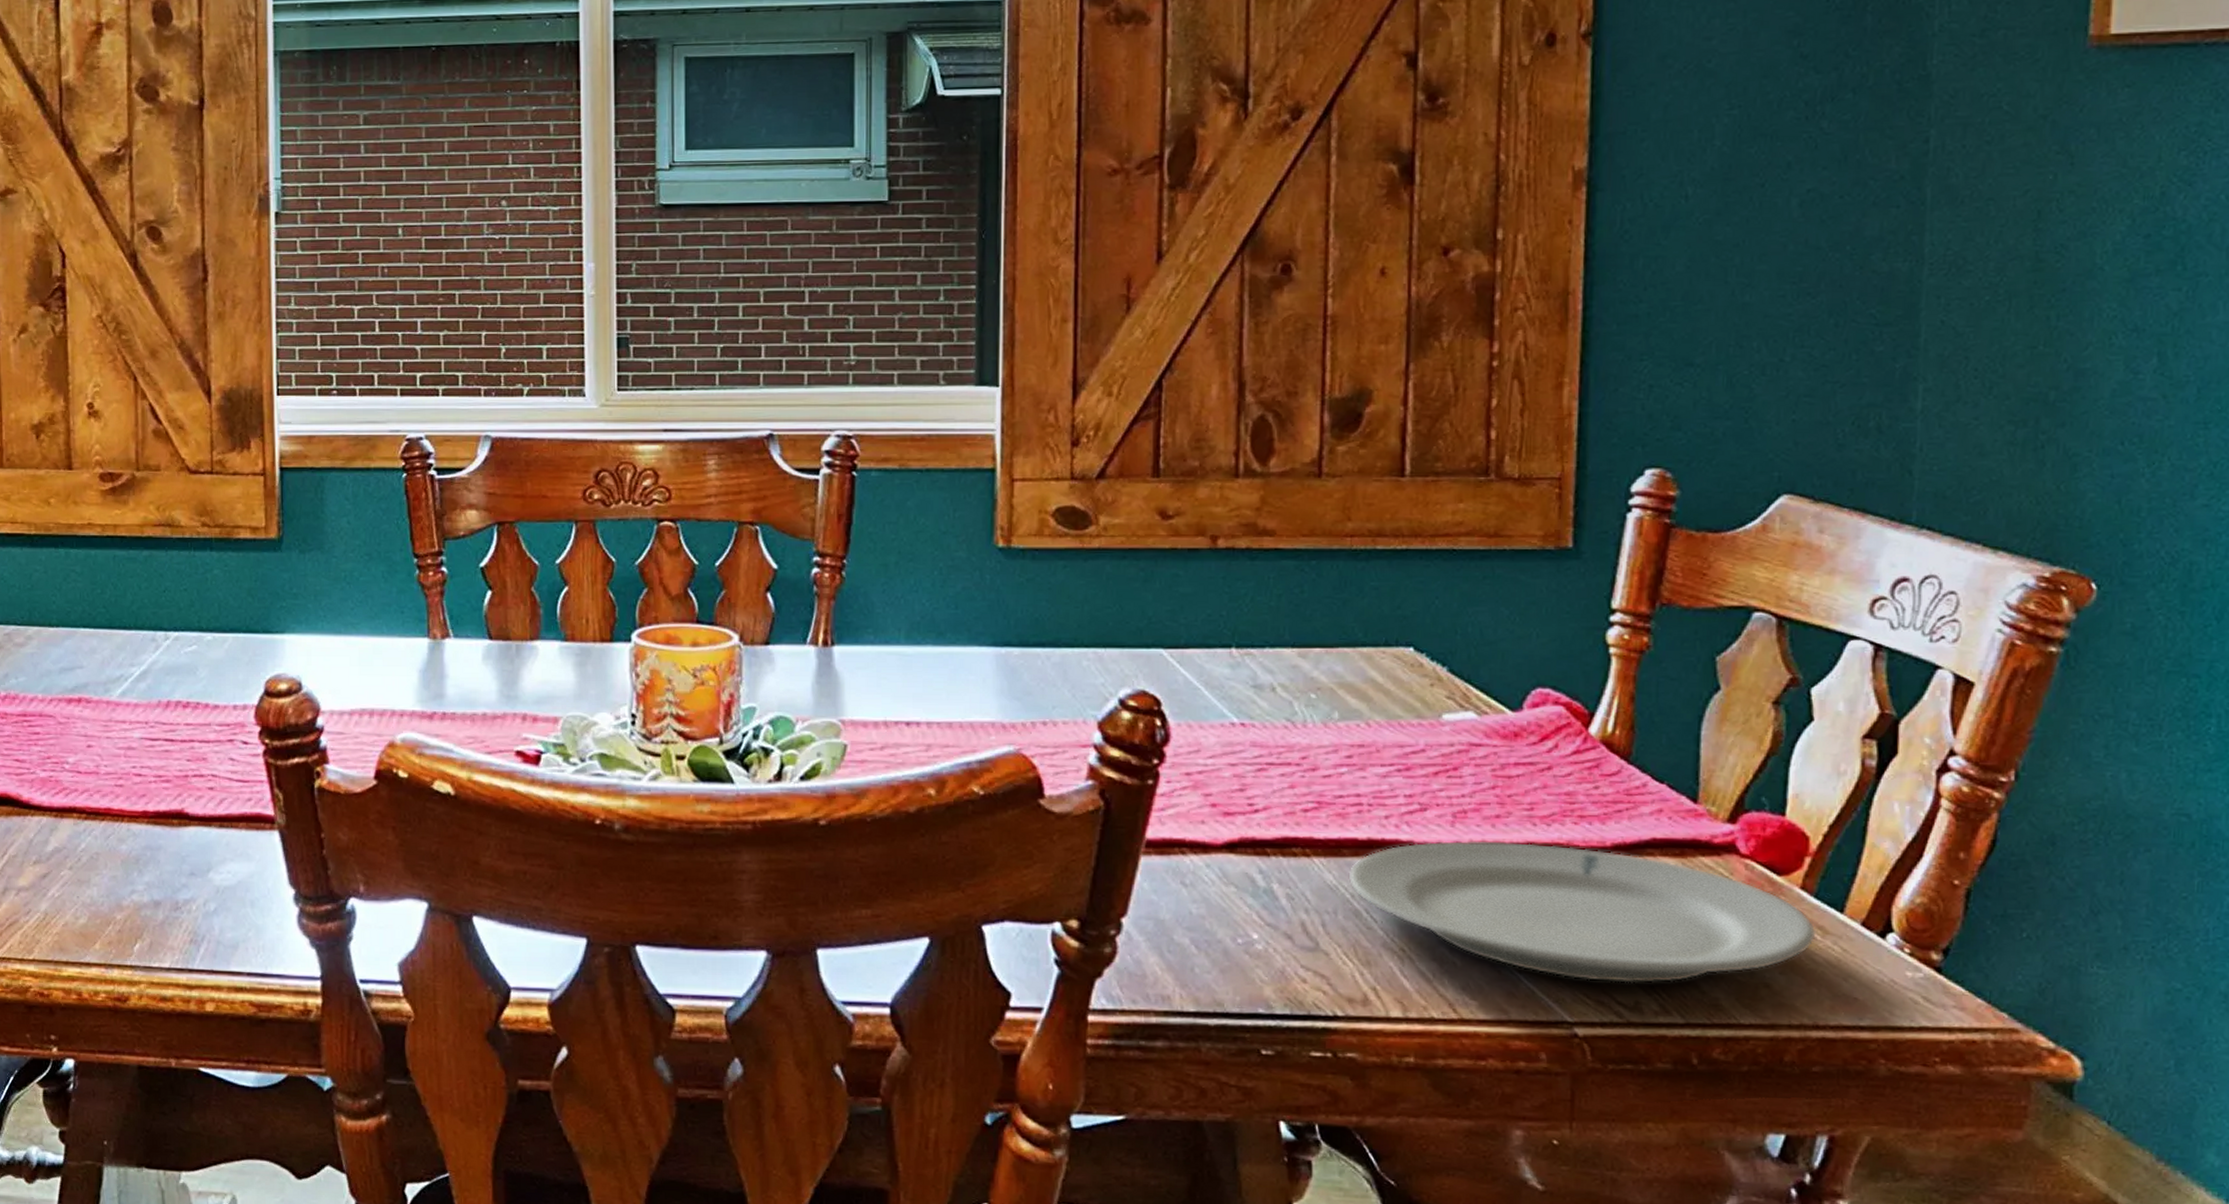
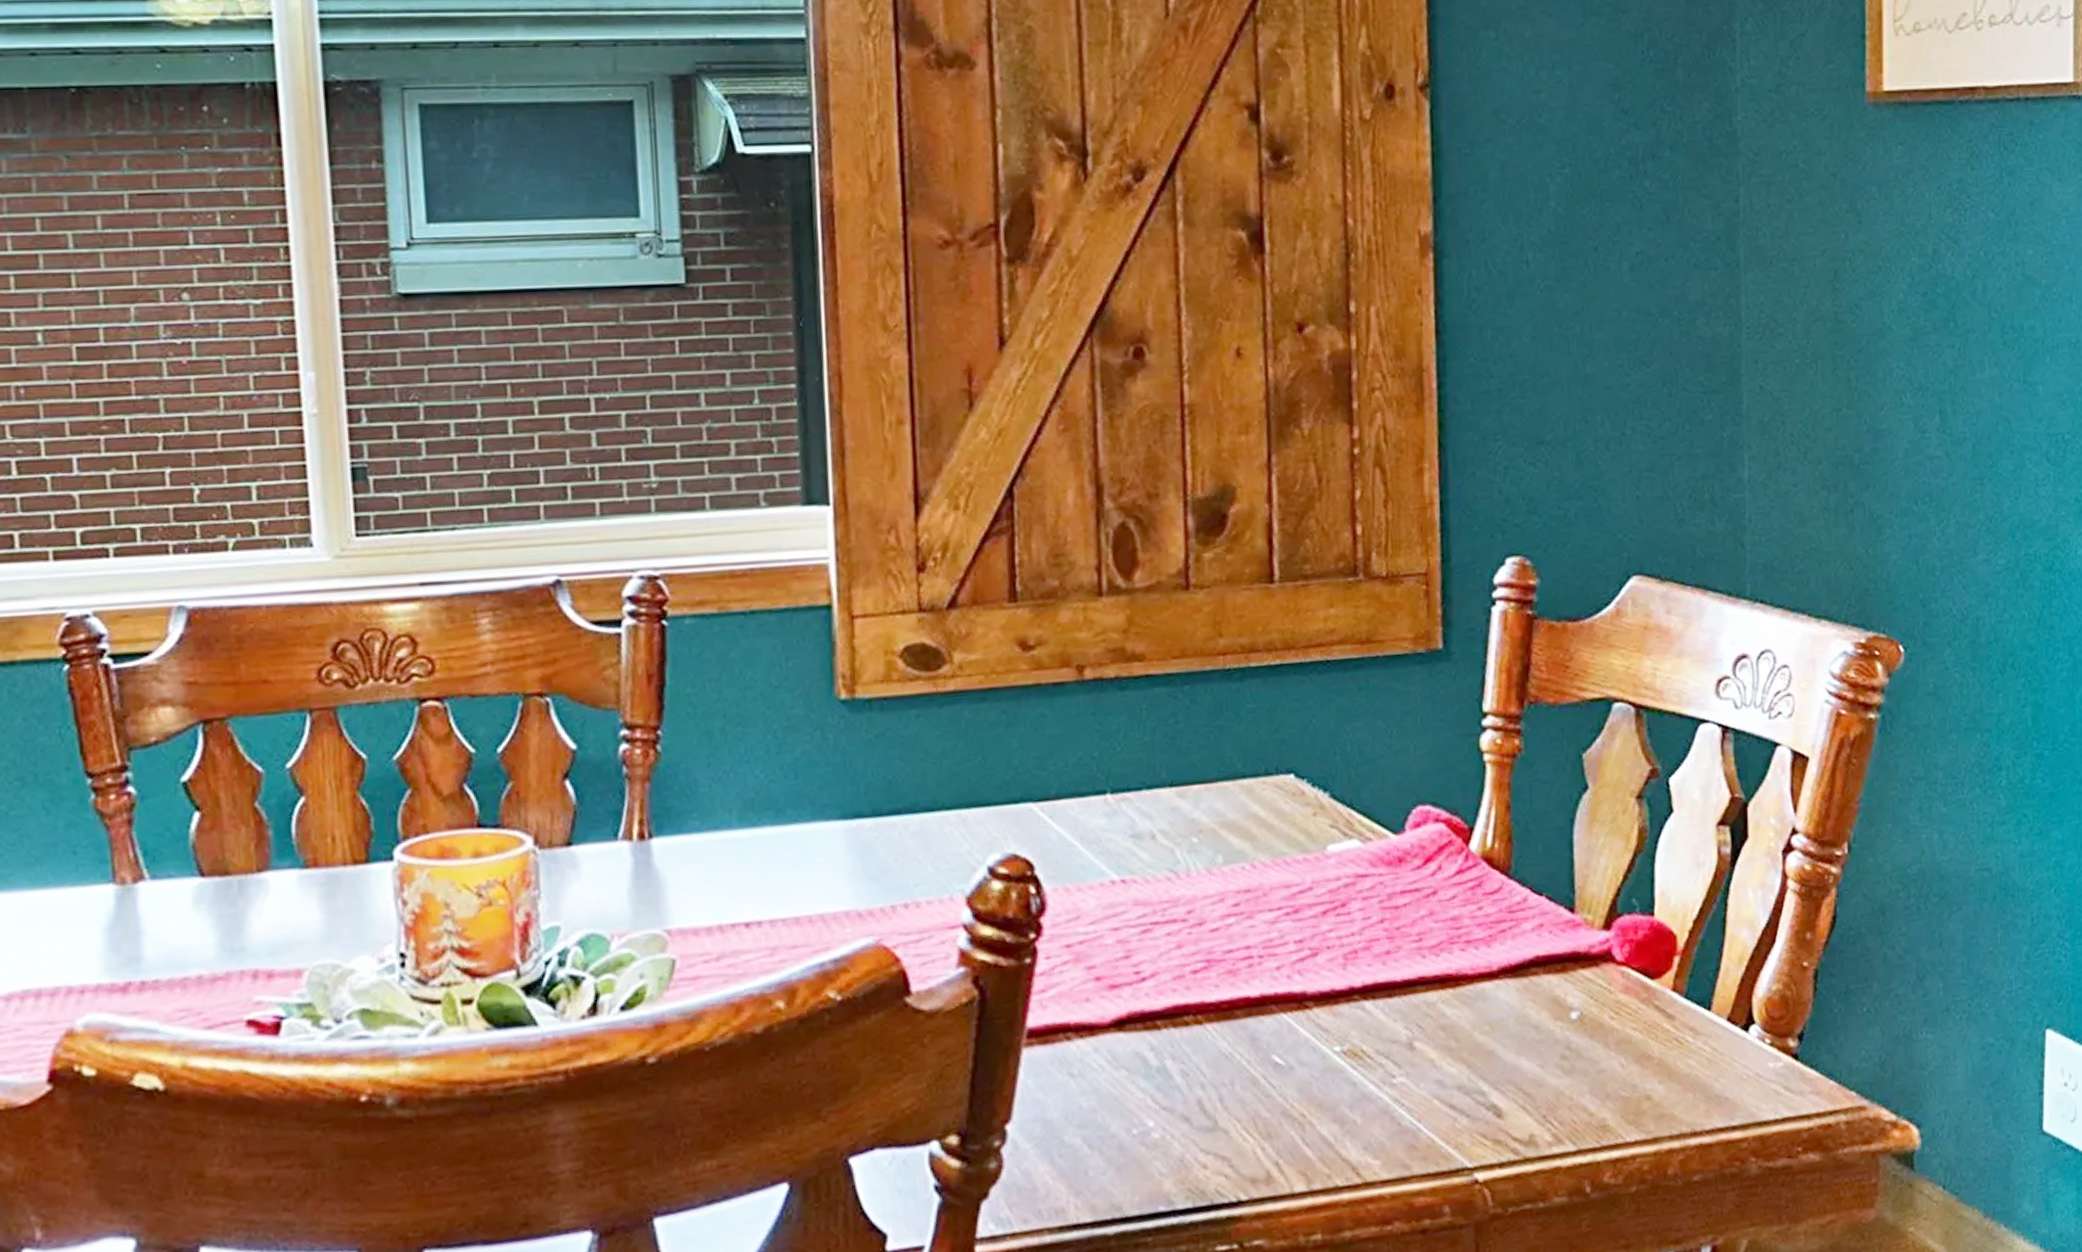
plate: present [1348,840,1817,984] -> none [1243,975,1689,1121]

